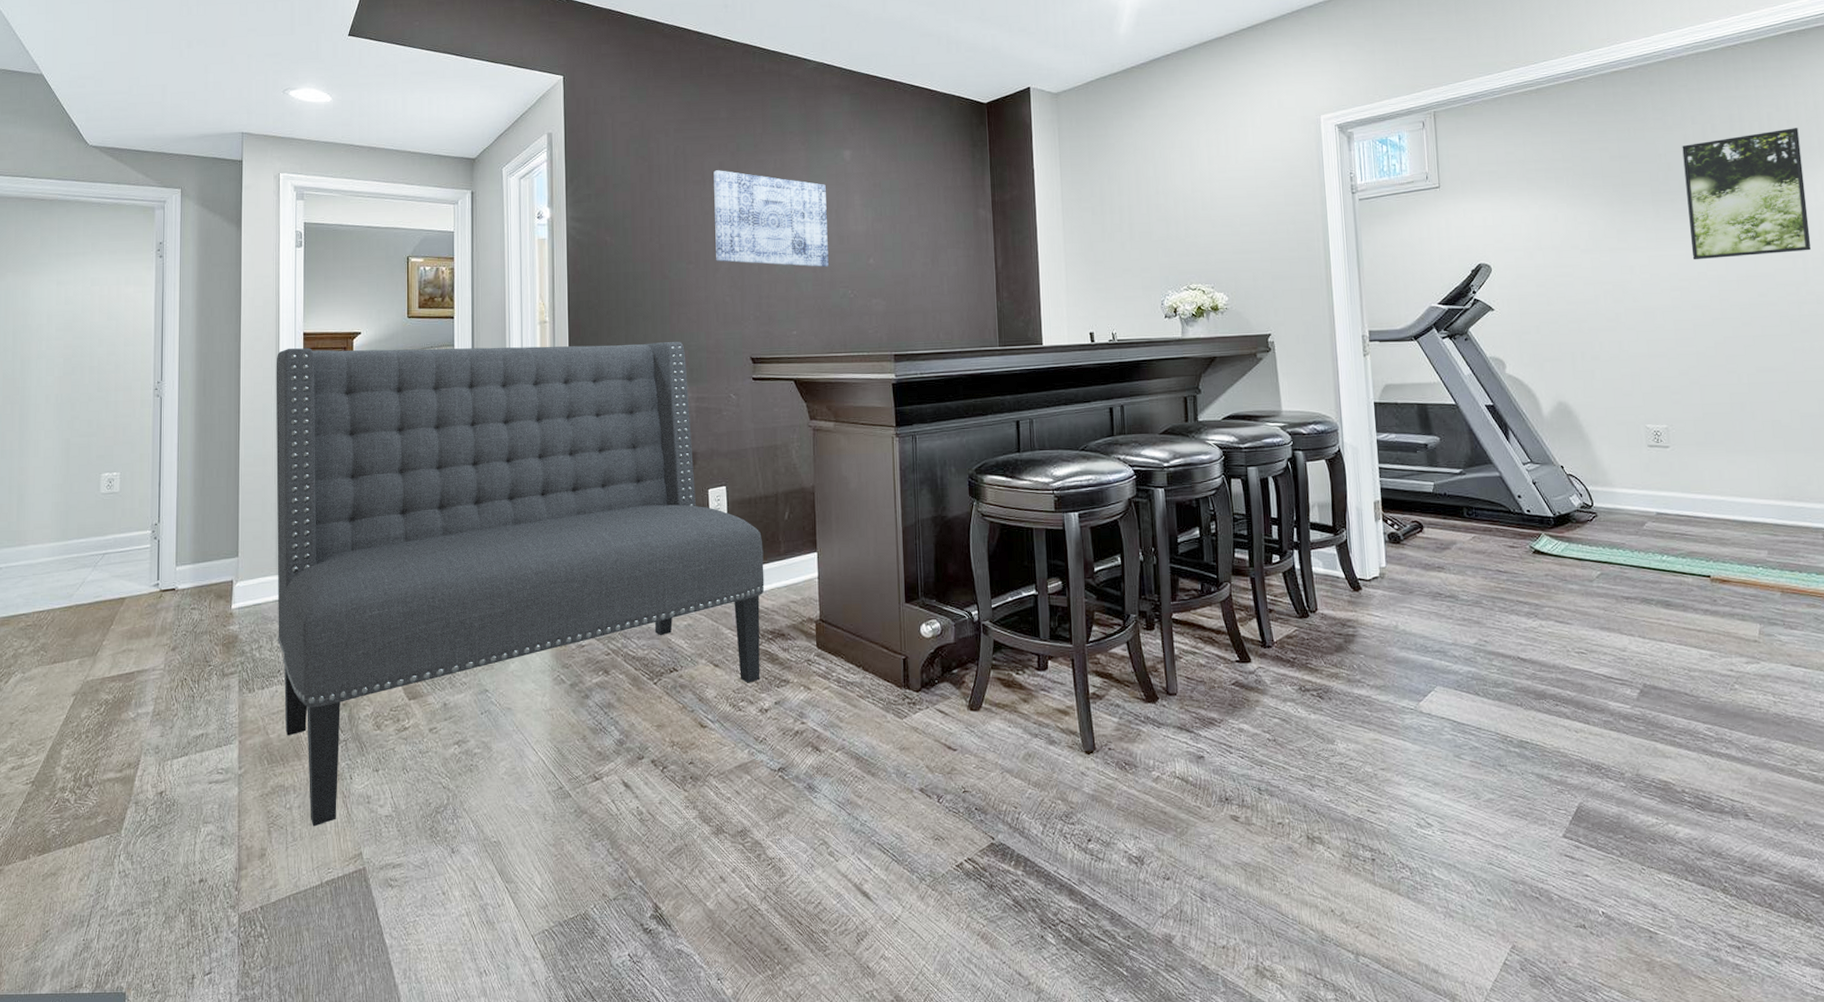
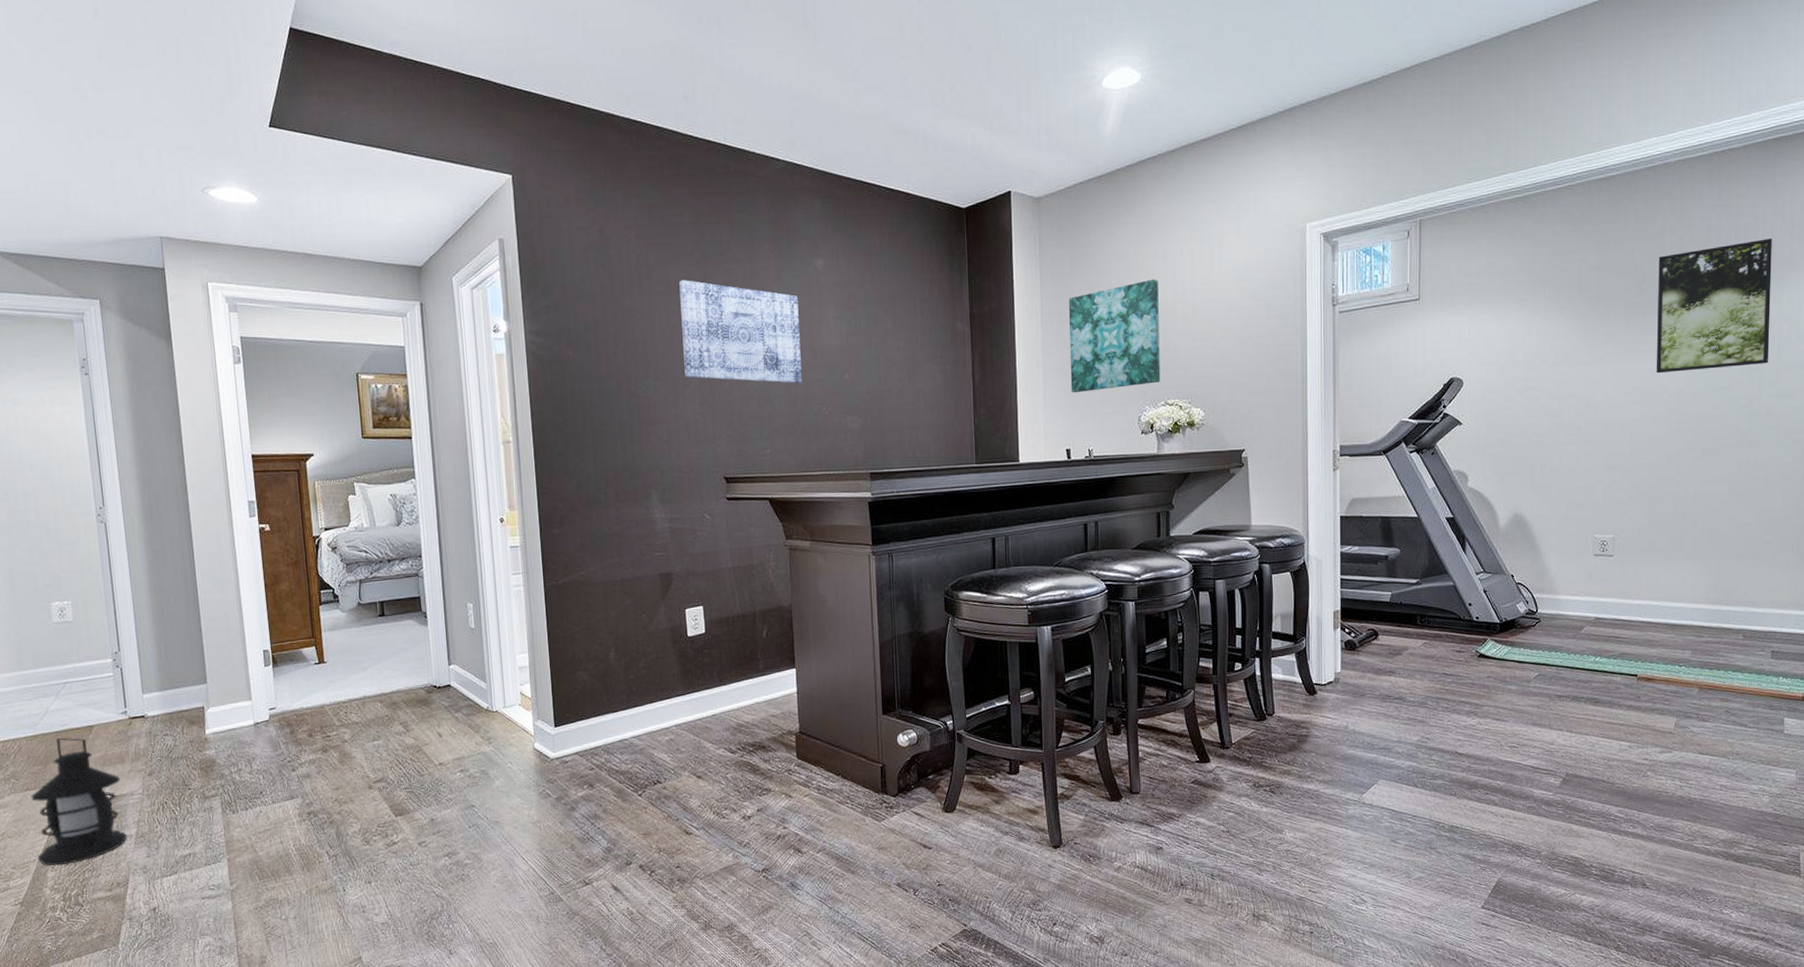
lantern: none [54,609,144,743] -> present [31,737,128,866]
sofa: present [276,342,765,827] -> none [225,461,745,935]
wall art: none [1088,168,1182,278] -> present [1068,279,1161,393]

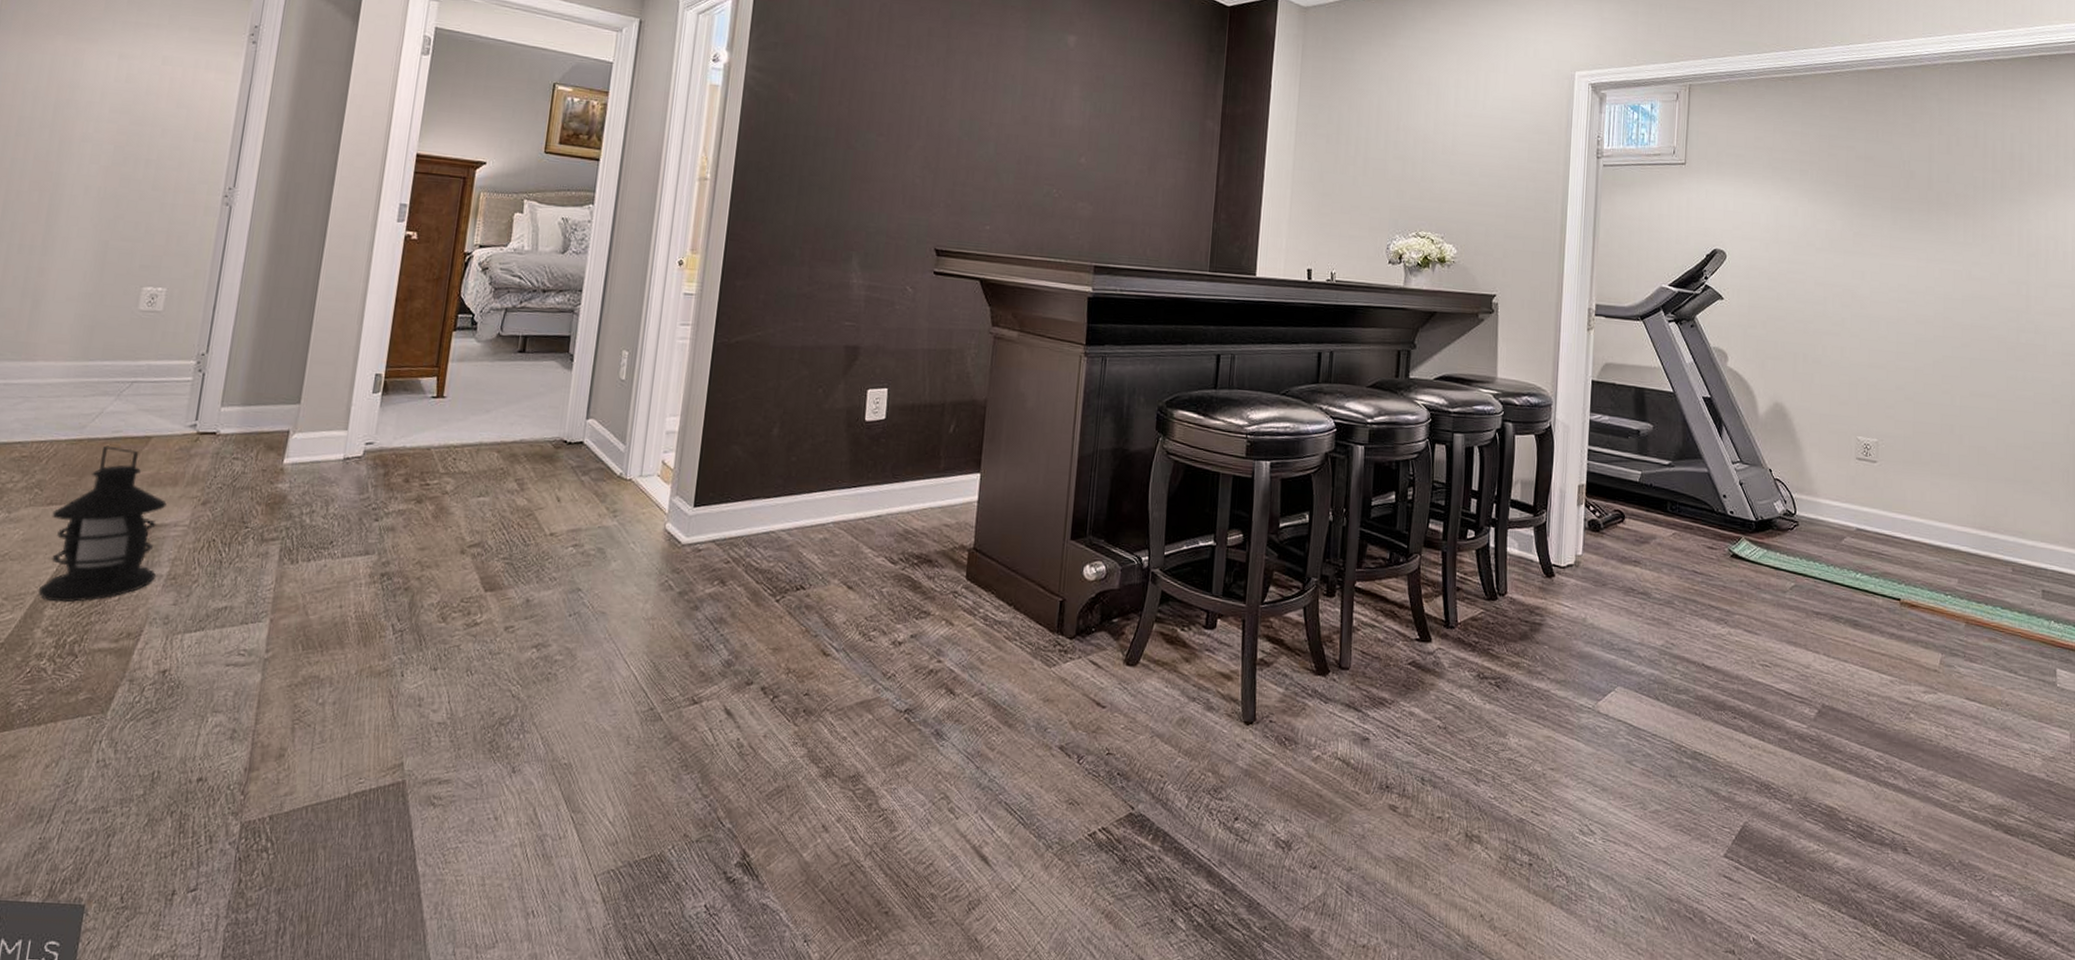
wall art: present [679,280,802,383] -> none [910,36,1044,160]
wall art: present [1068,279,1161,393] -> none [1319,104,1420,213]
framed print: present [1656,239,1772,374] -> none [1922,152,2038,279]

